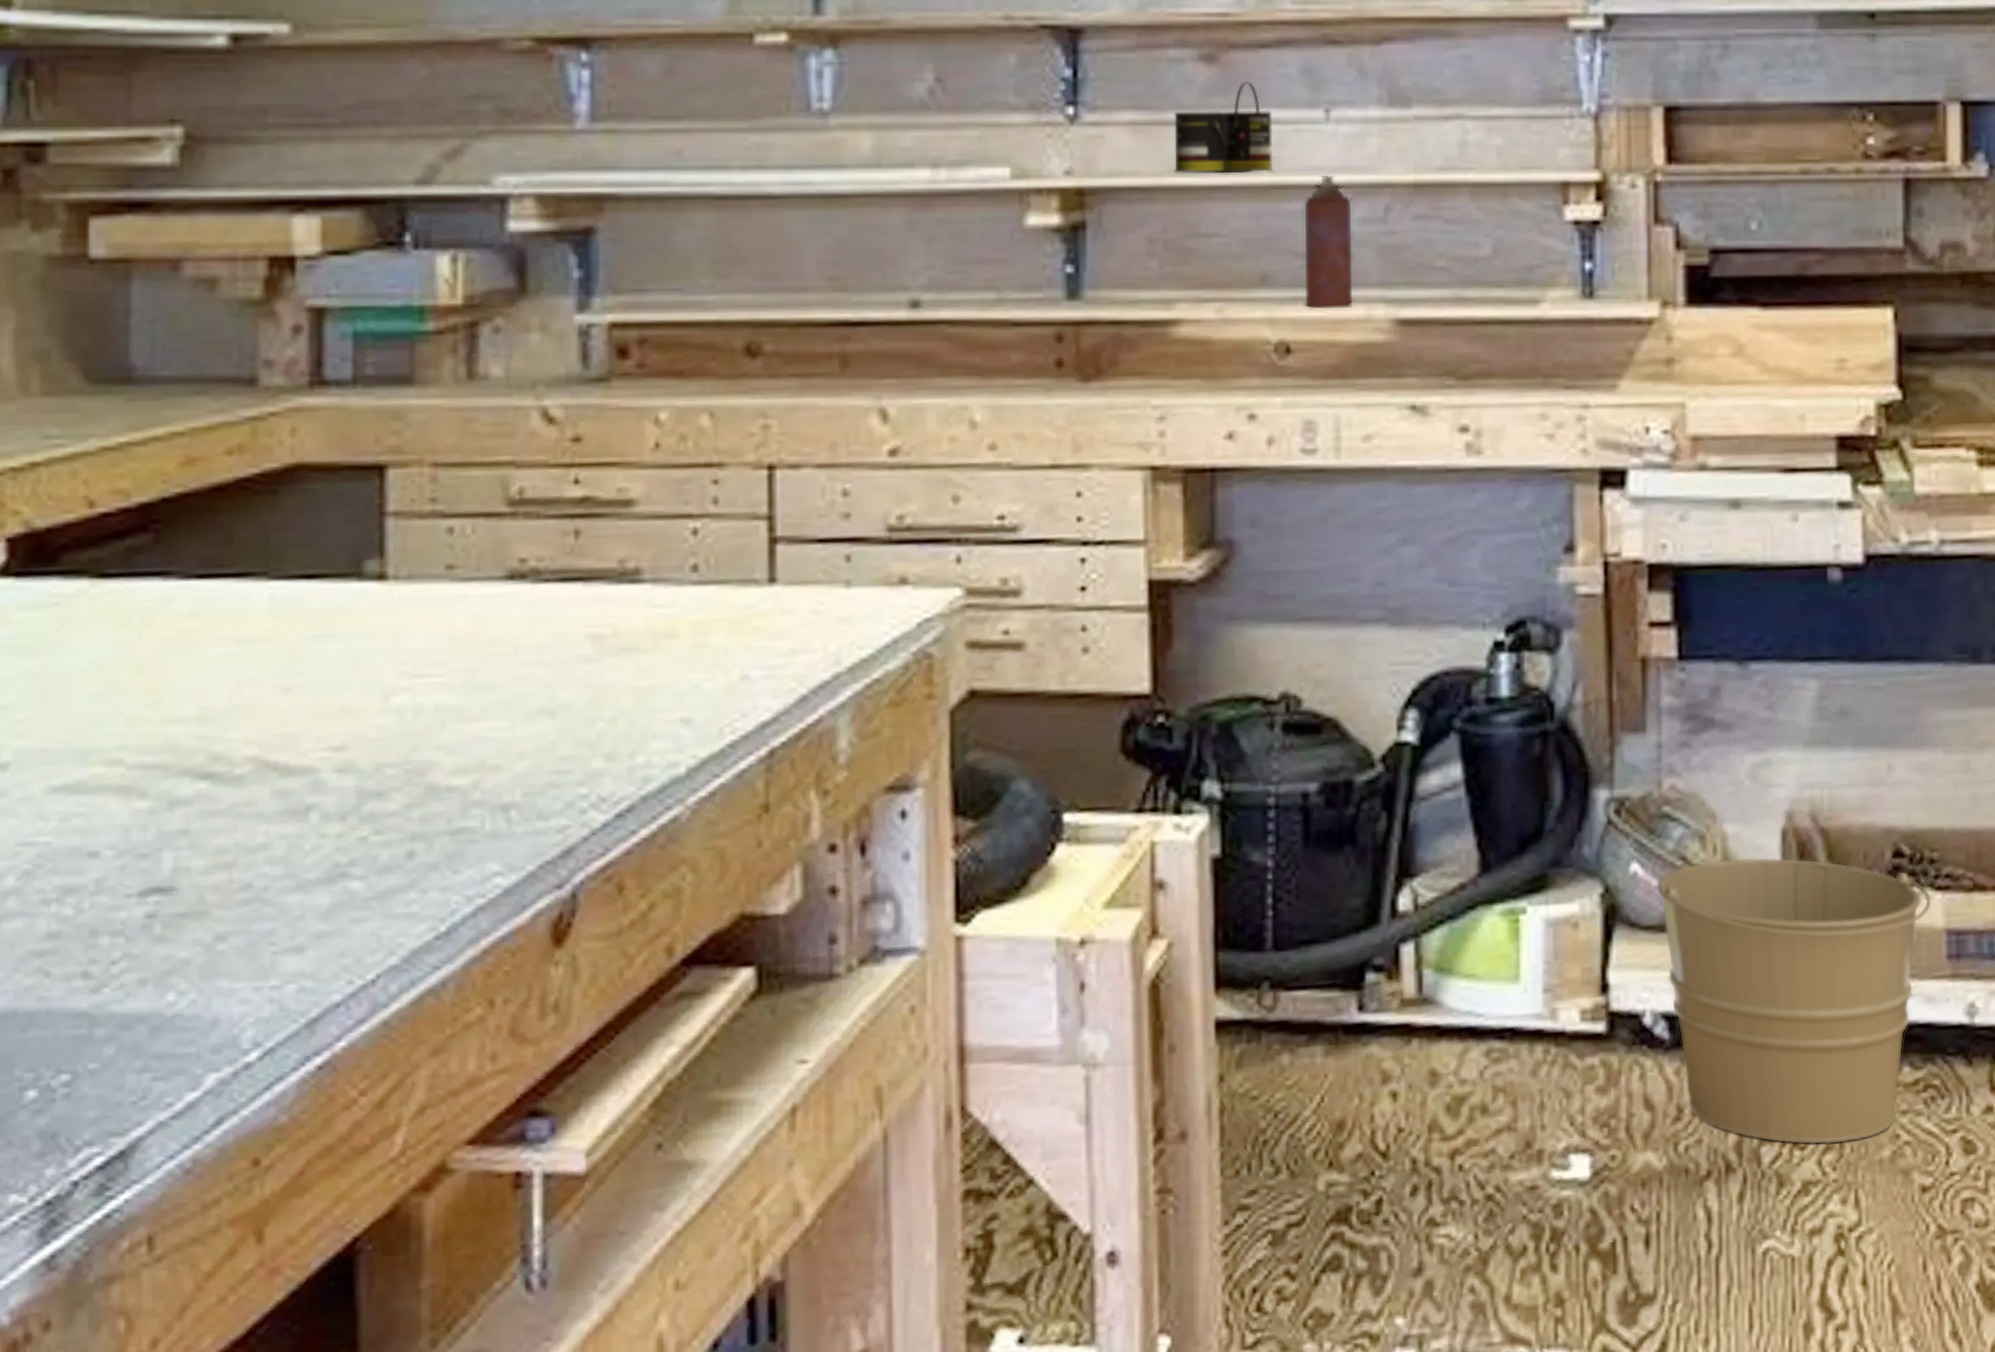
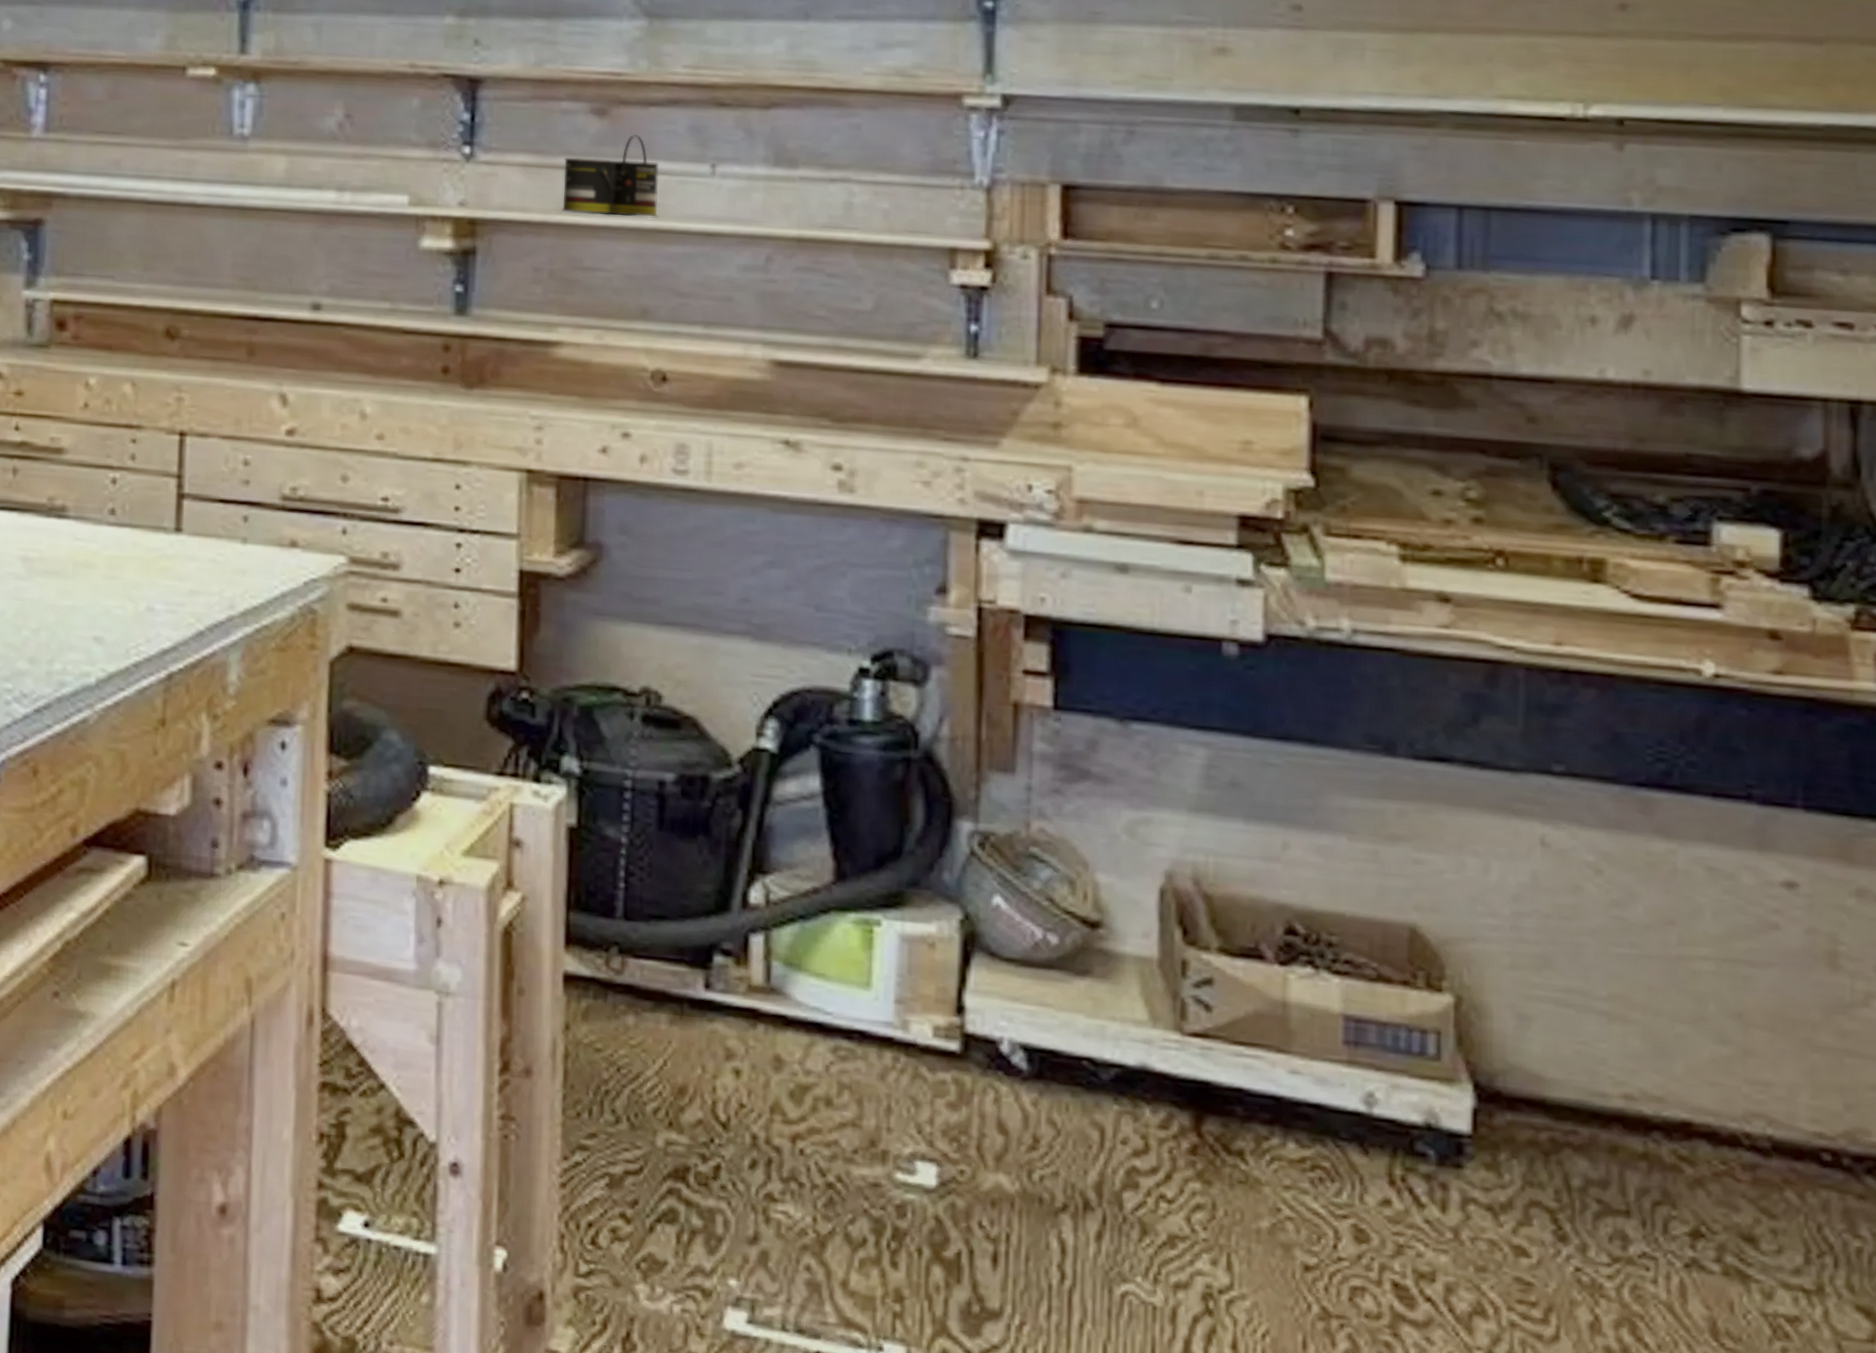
spray can: present [1303,175,1354,311] -> none [683,224,734,348]
bucket: present [1657,857,1932,1145] -> none [1020,906,1328,1206]

